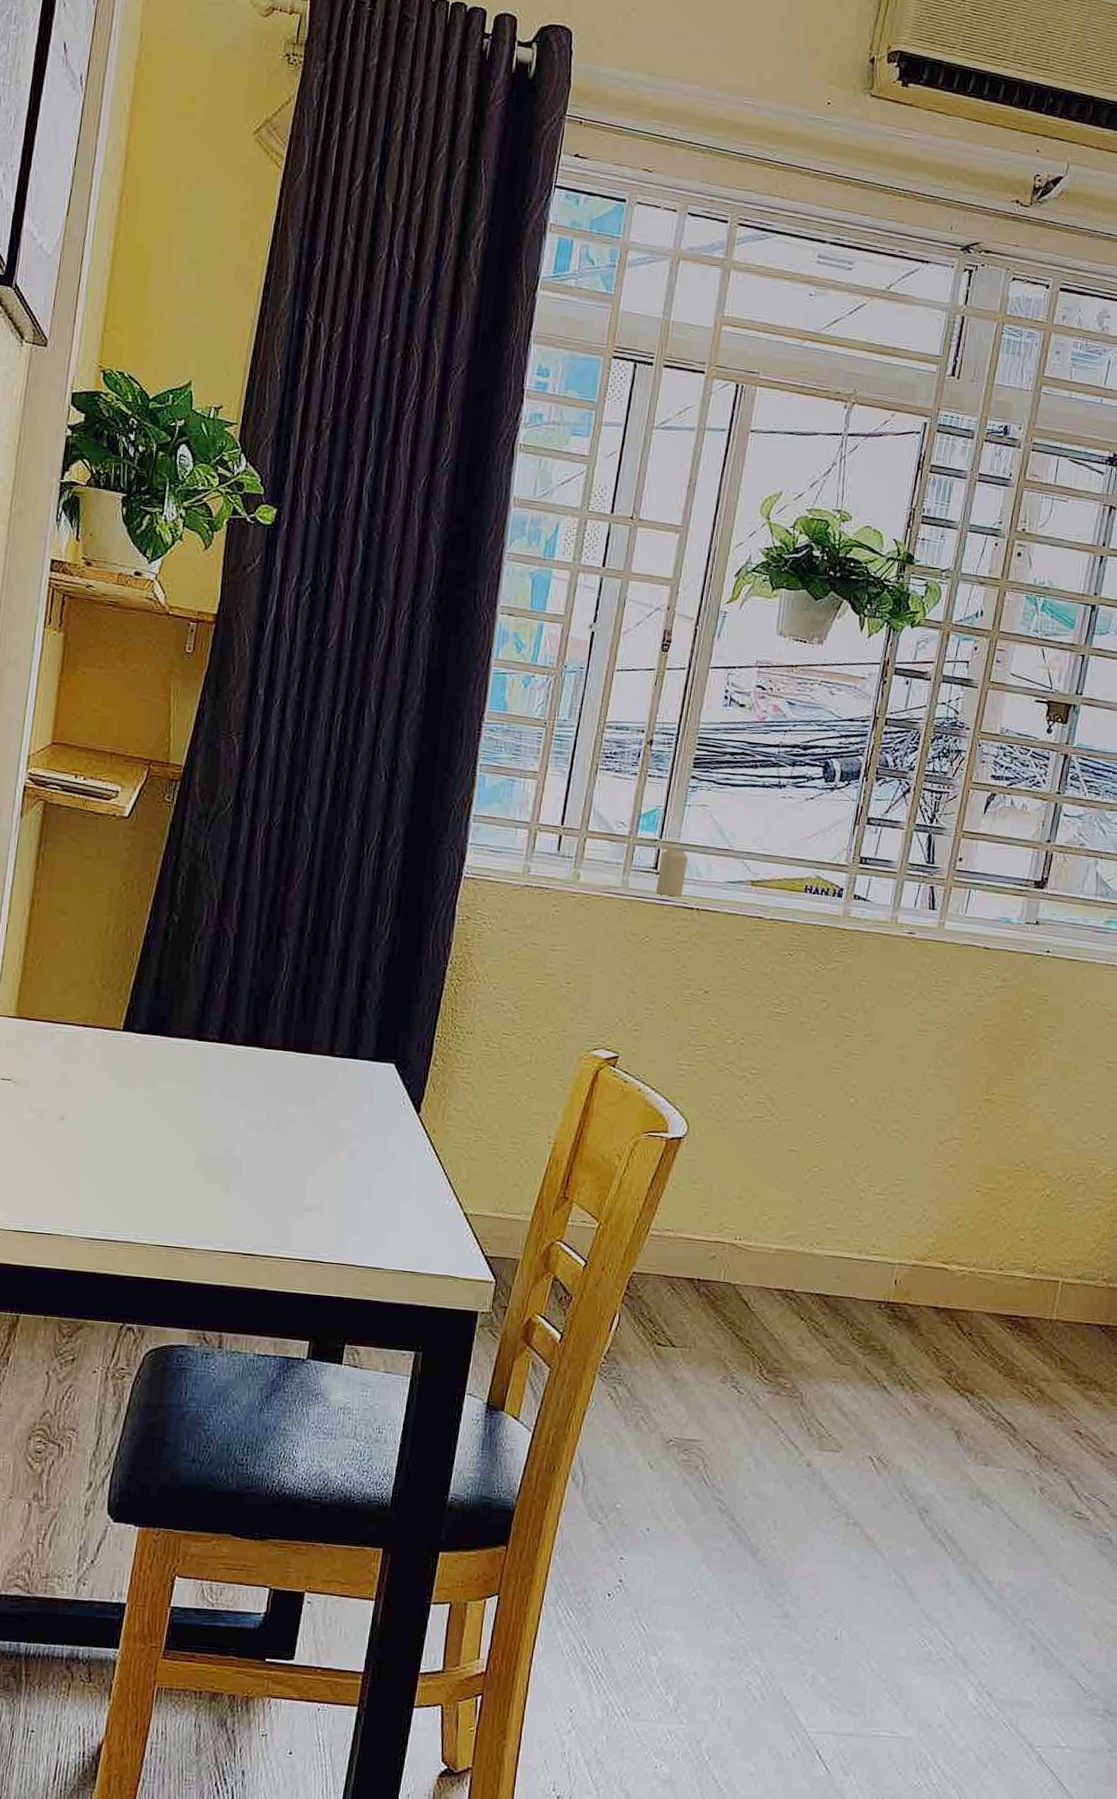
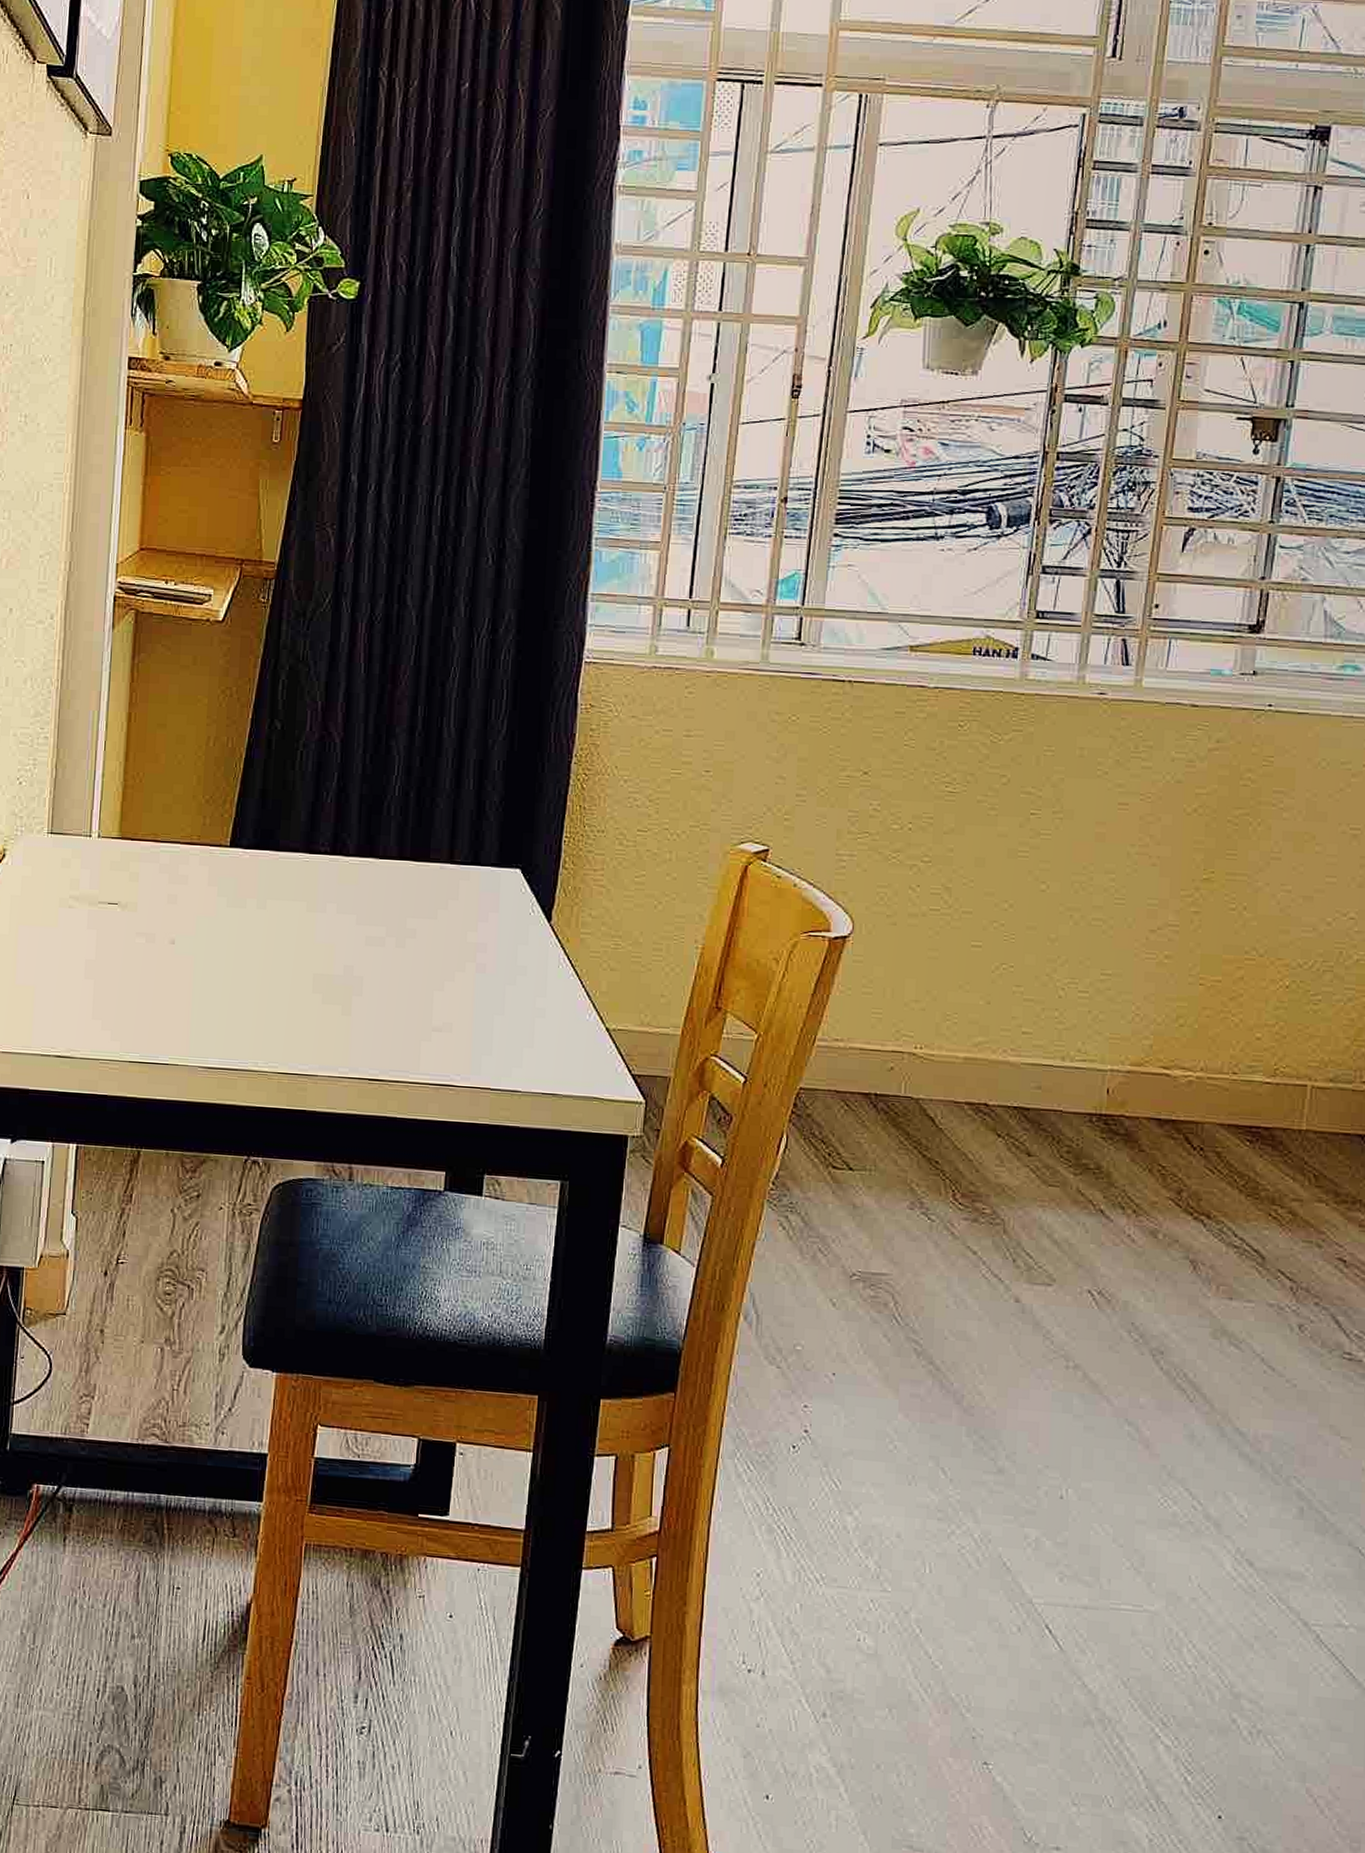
candle: present [655,847,689,897] -> none [800,615,836,669]

